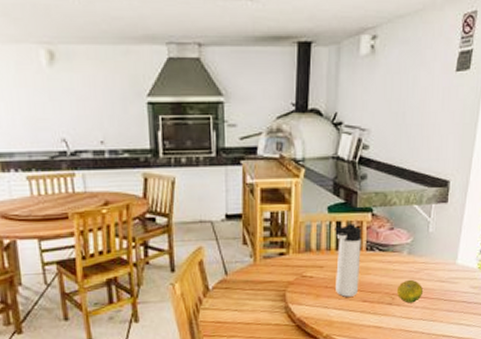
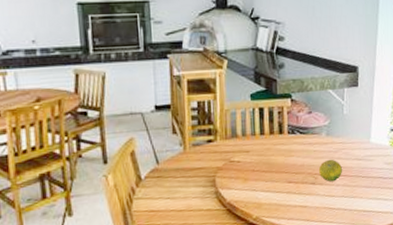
thermos bottle: present [335,224,361,297] -> none [258,109,284,179]

